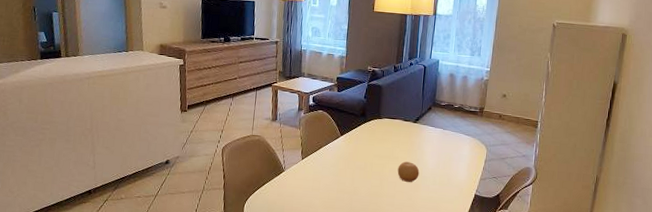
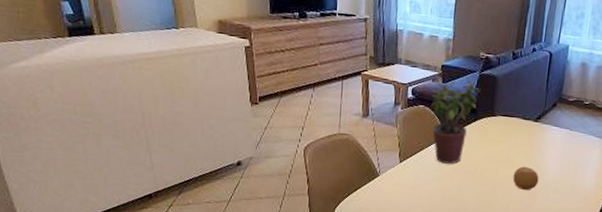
potted plant: none [328,89,369,160] -> present [431,79,481,164]

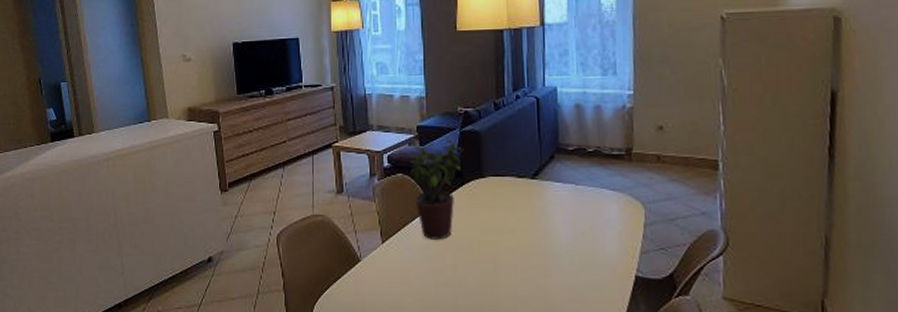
fruit: present [513,166,539,190] -> none [516,235,549,264]

